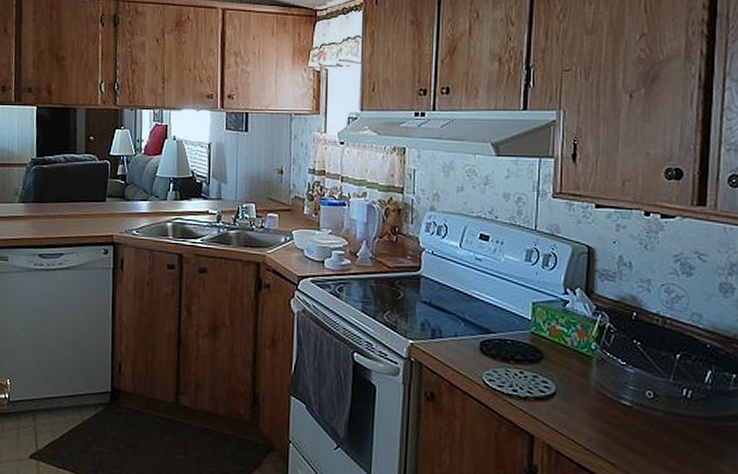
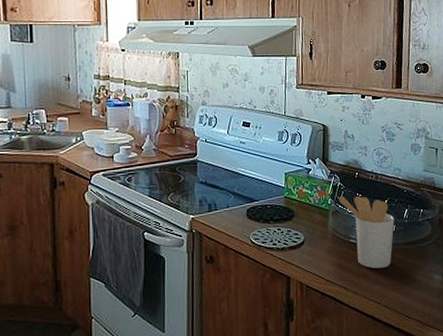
utensil holder: none [607,339,690,446] -> present [339,195,395,269]

